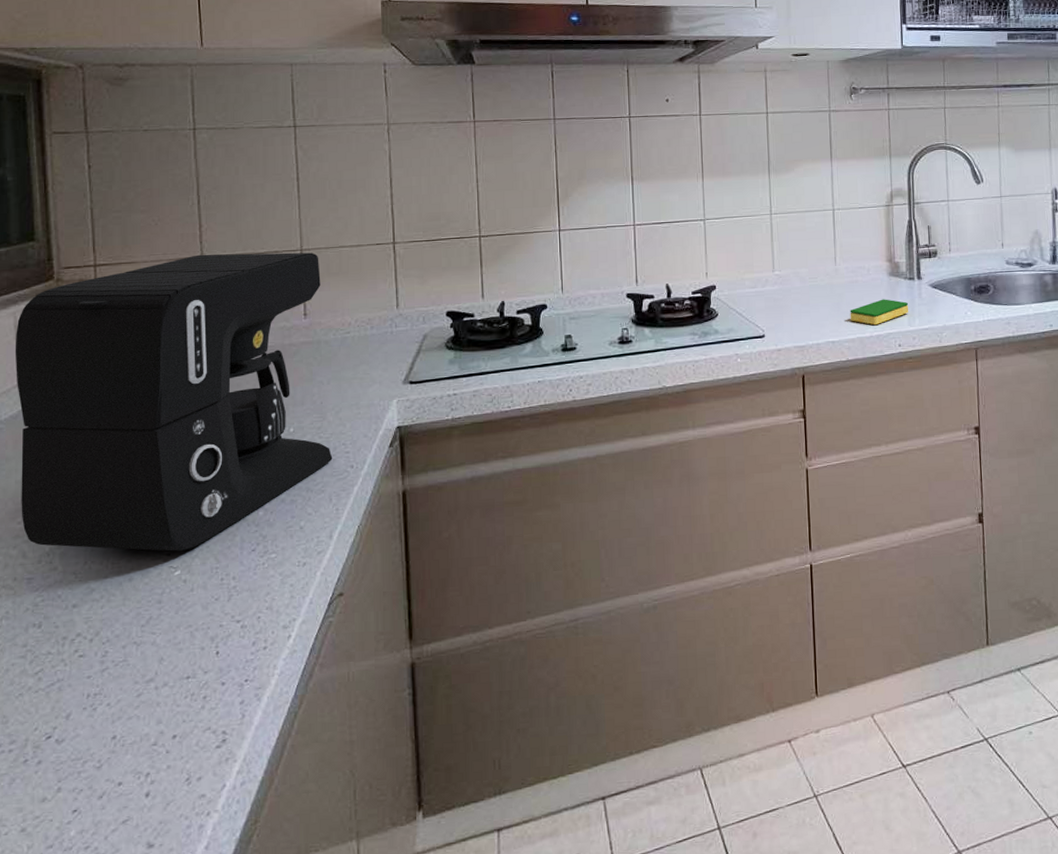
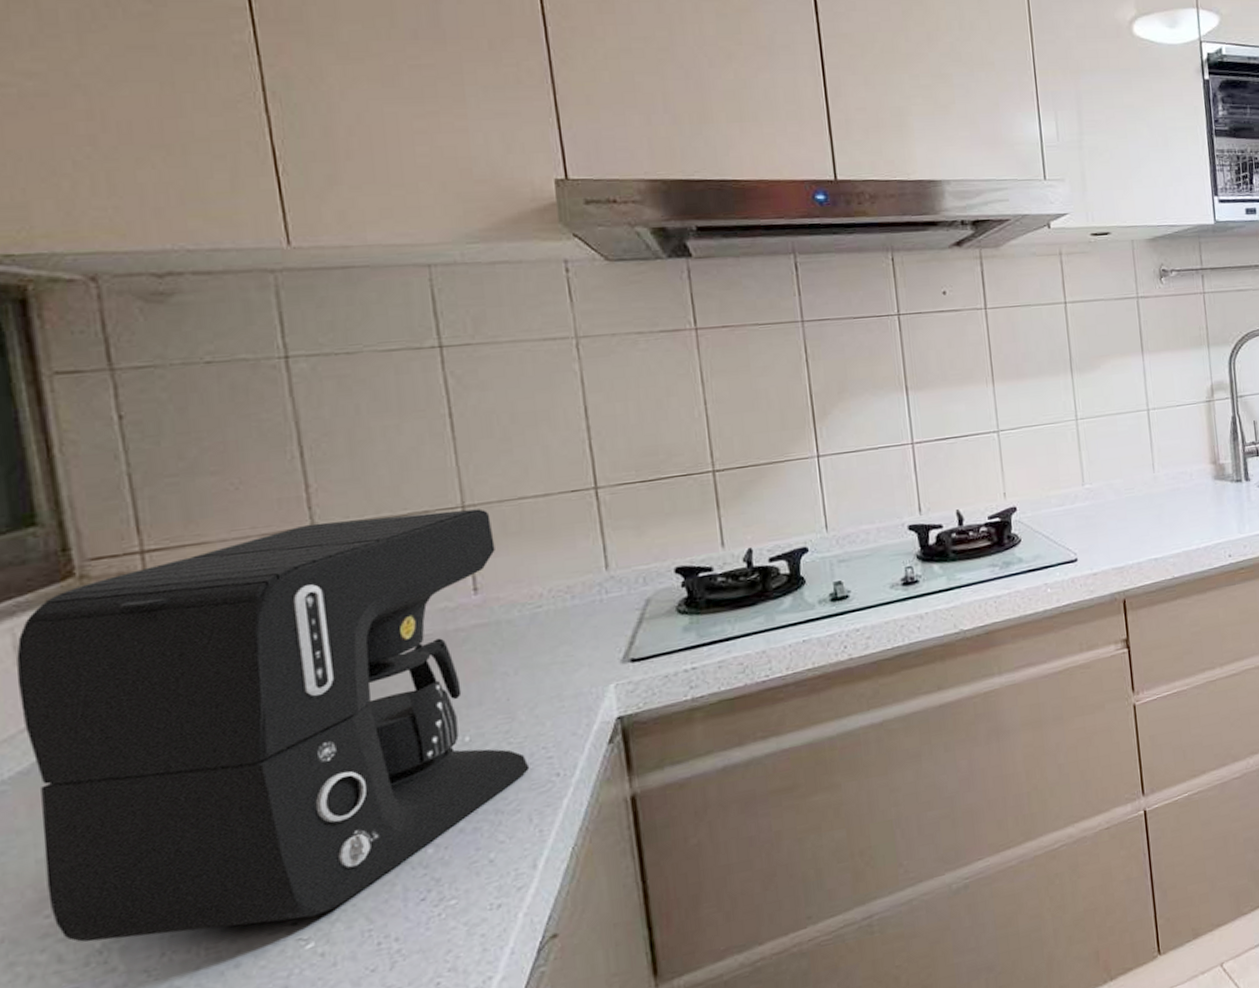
dish sponge: present [850,299,909,326] -> none [1172,505,1238,537]

